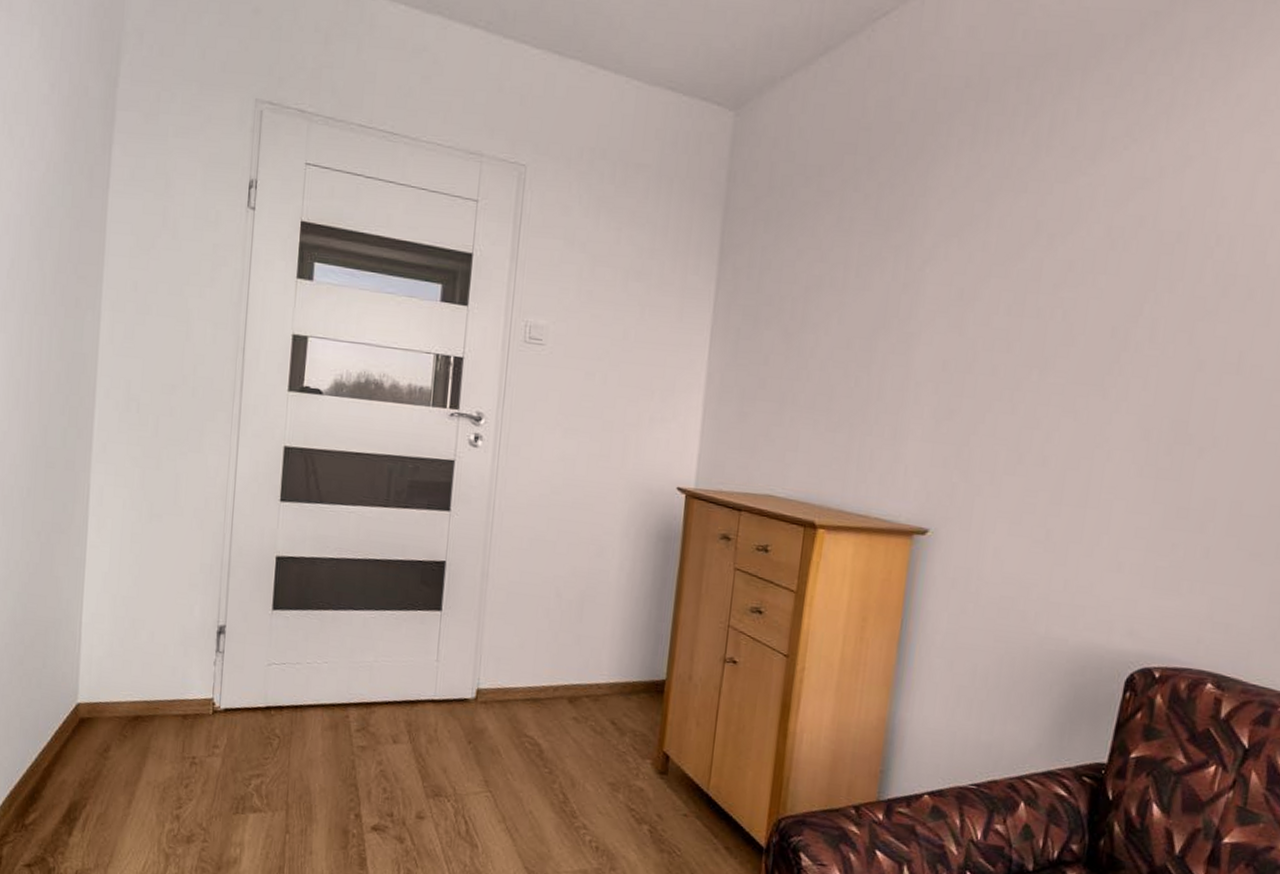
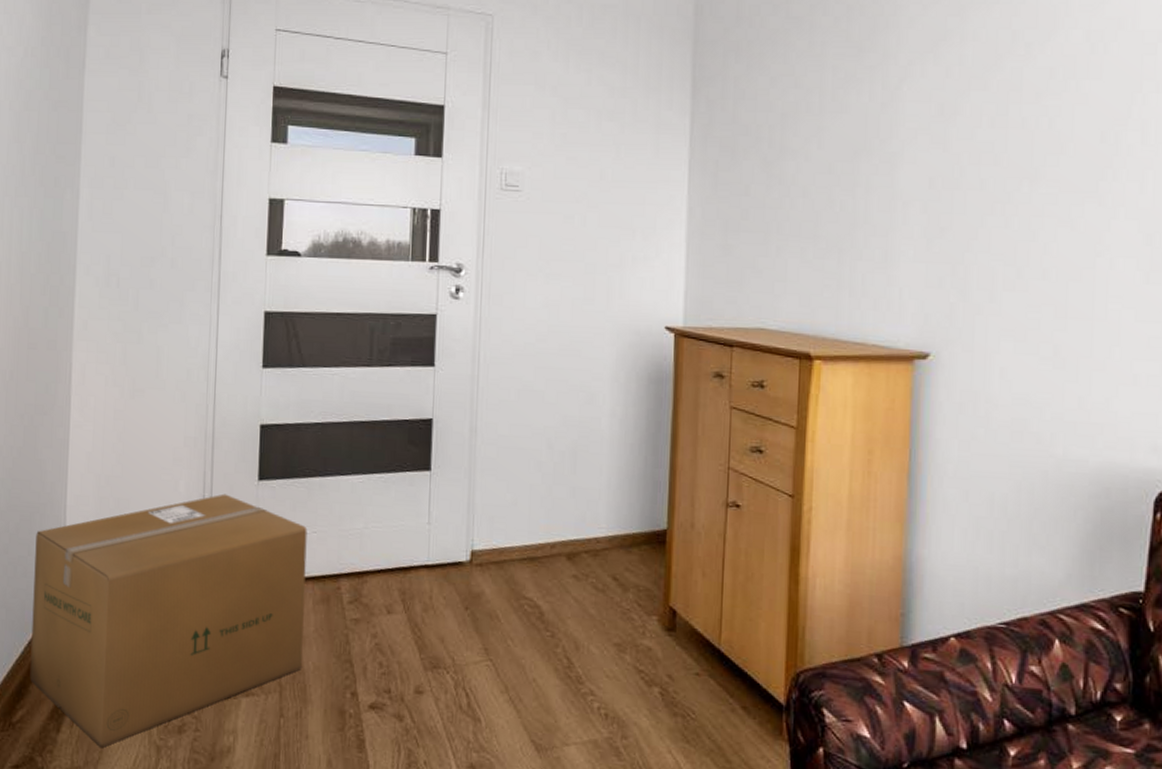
box: none [43,620,319,853] -> present [30,493,307,749]

